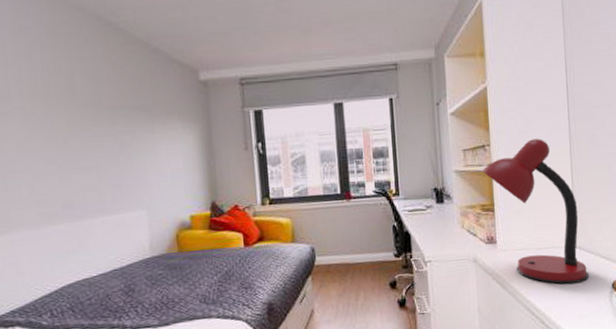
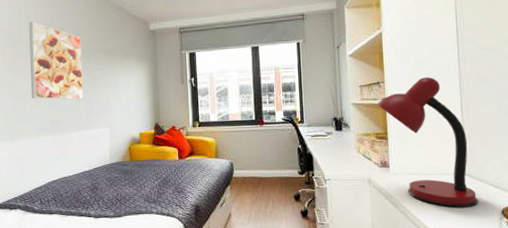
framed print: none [20,67,109,175] -> present [29,22,84,100]

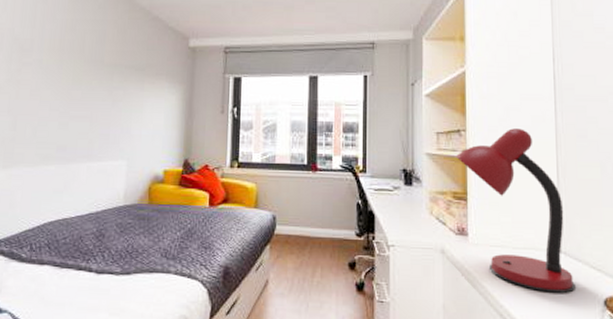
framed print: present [29,22,84,100] -> none [35,26,105,123]

